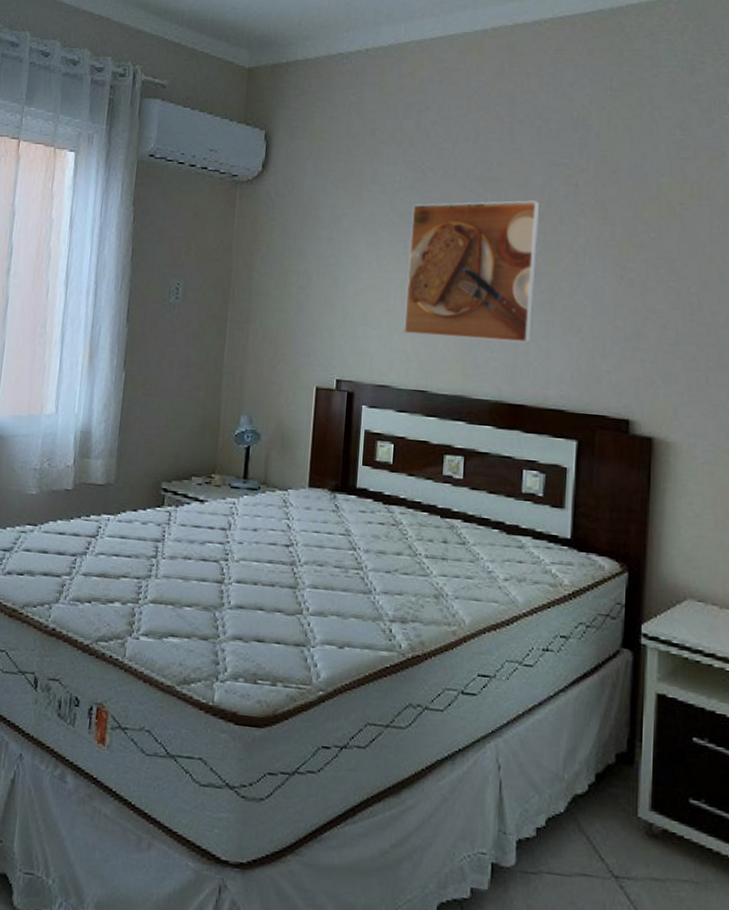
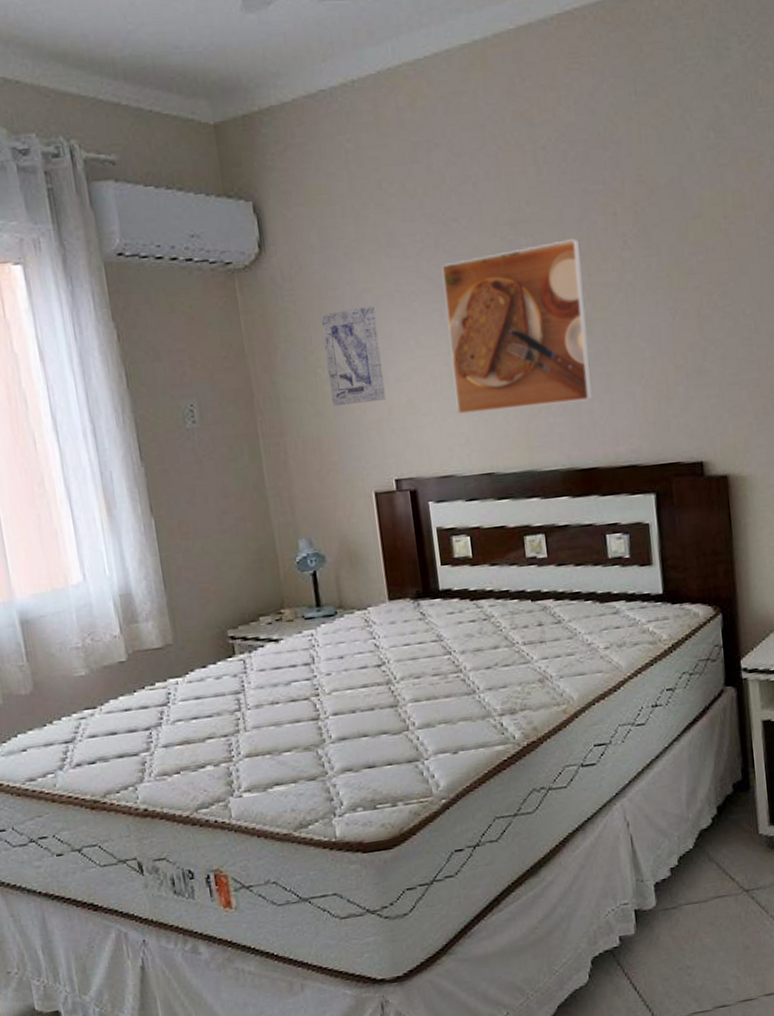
wall art: none [296,227,348,309] -> present [320,305,386,407]

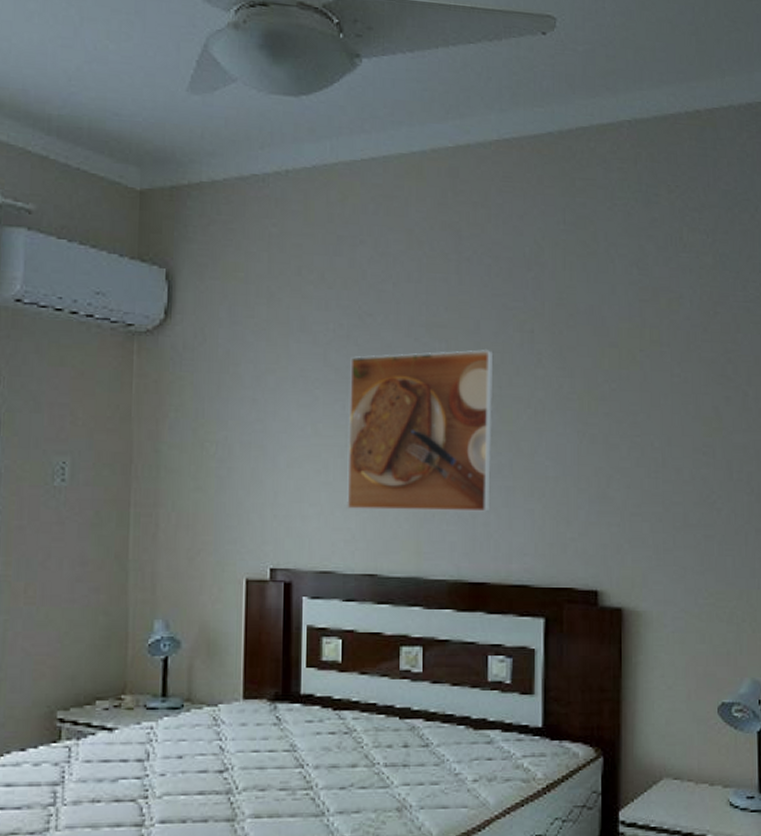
wall art: present [320,305,386,407] -> none [215,386,275,484]

